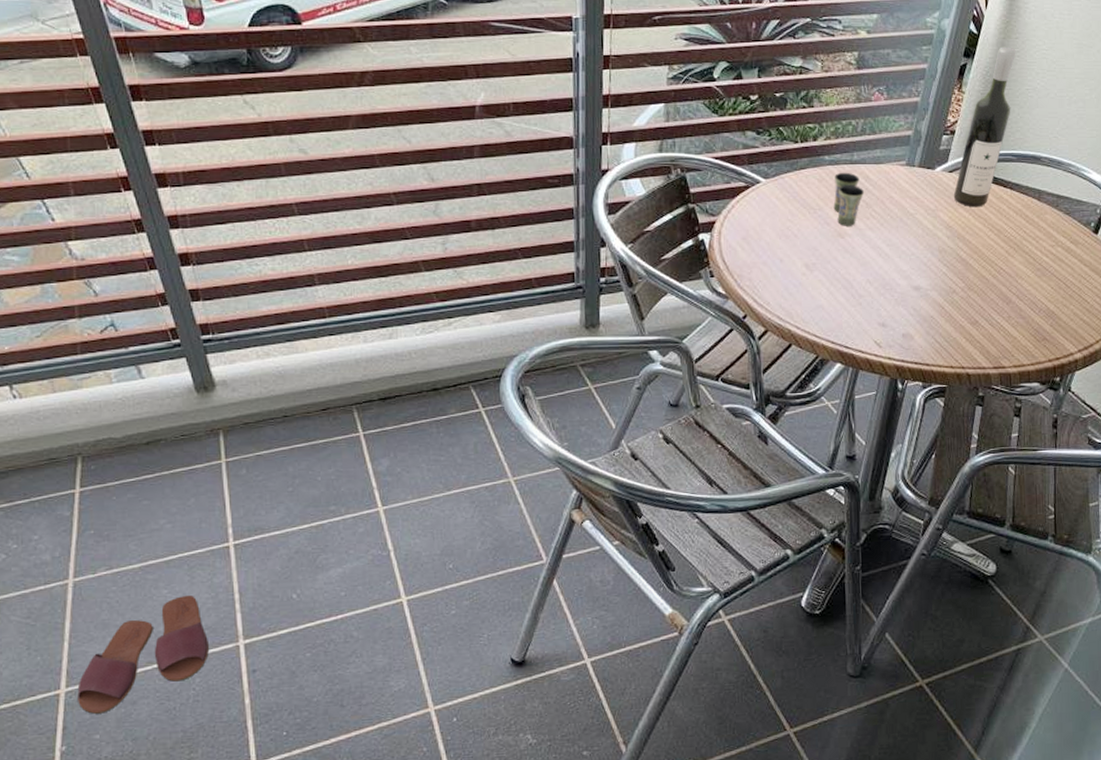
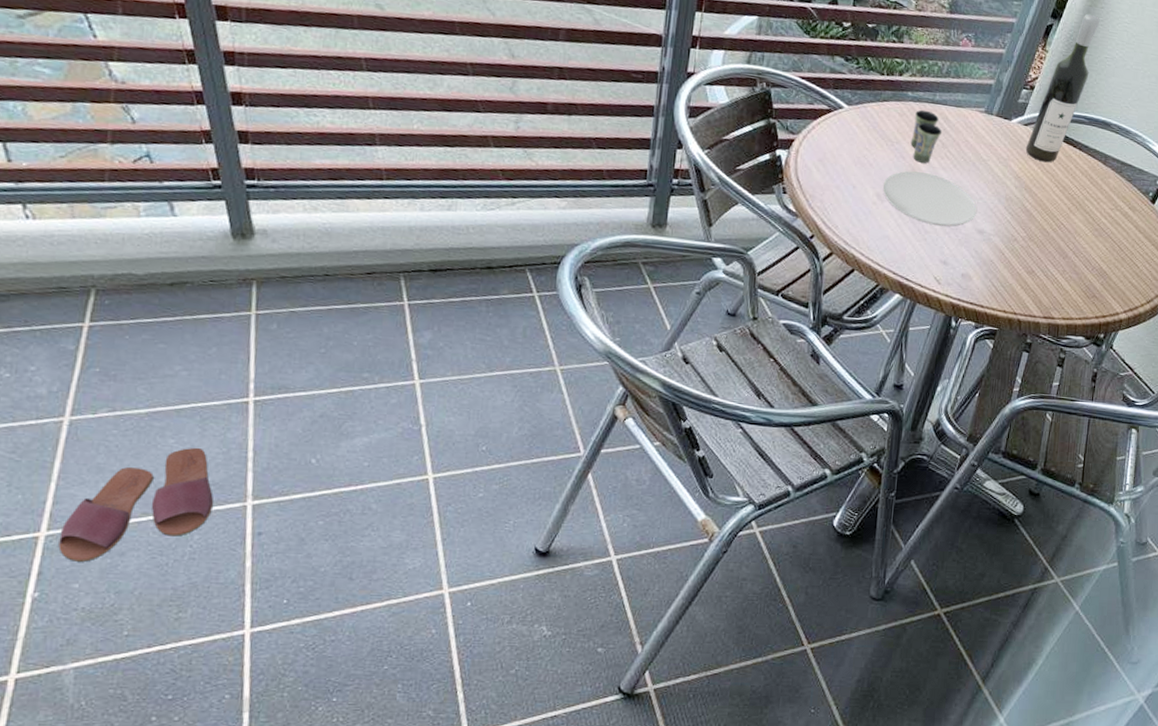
plate: none [810,236,911,289] -> present [882,171,978,227]

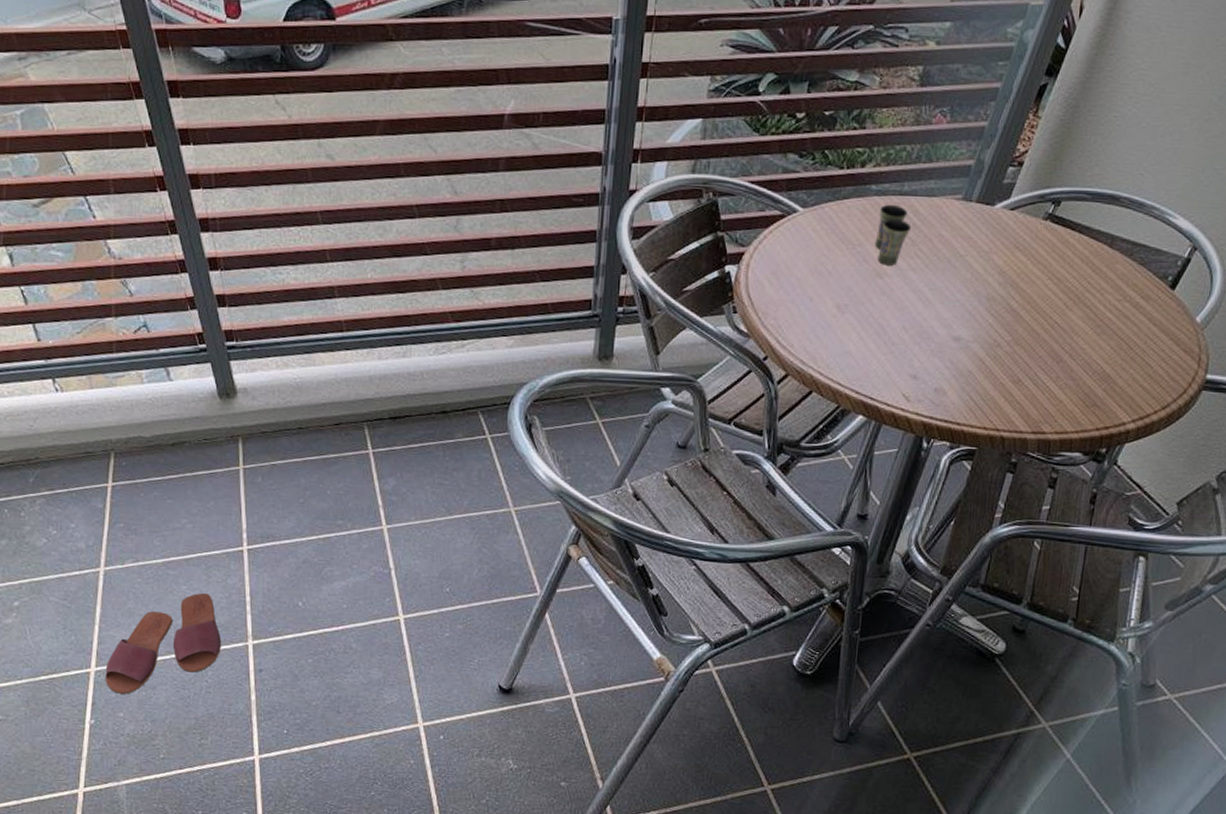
plate: present [882,171,978,227] -> none [843,276,953,337]
bottle: present [1025,13,1100,163] -> none [1011,64,1108,252]

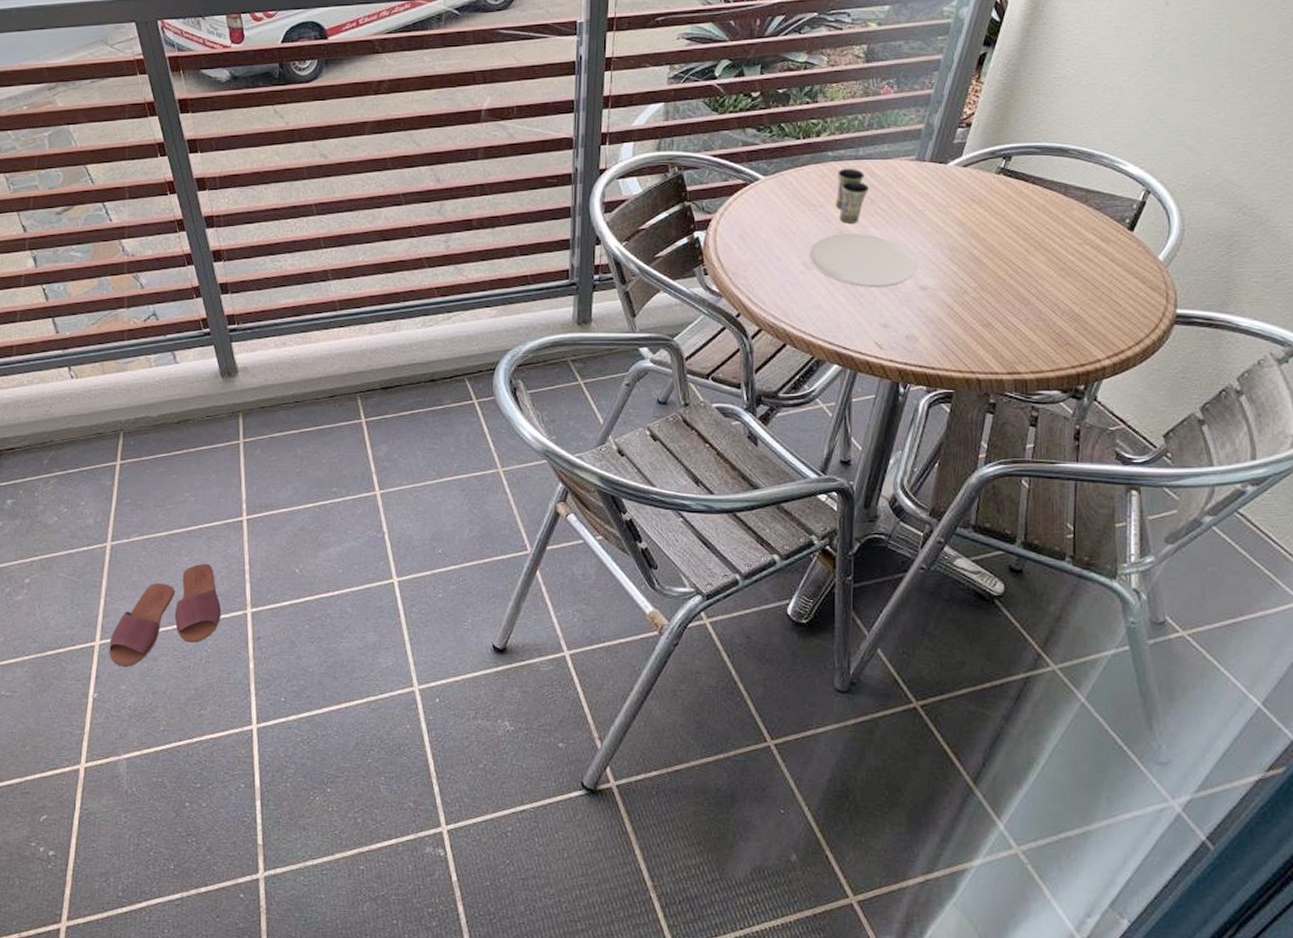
plate: none [843,276,953,337] -> present [809,234,918,288]

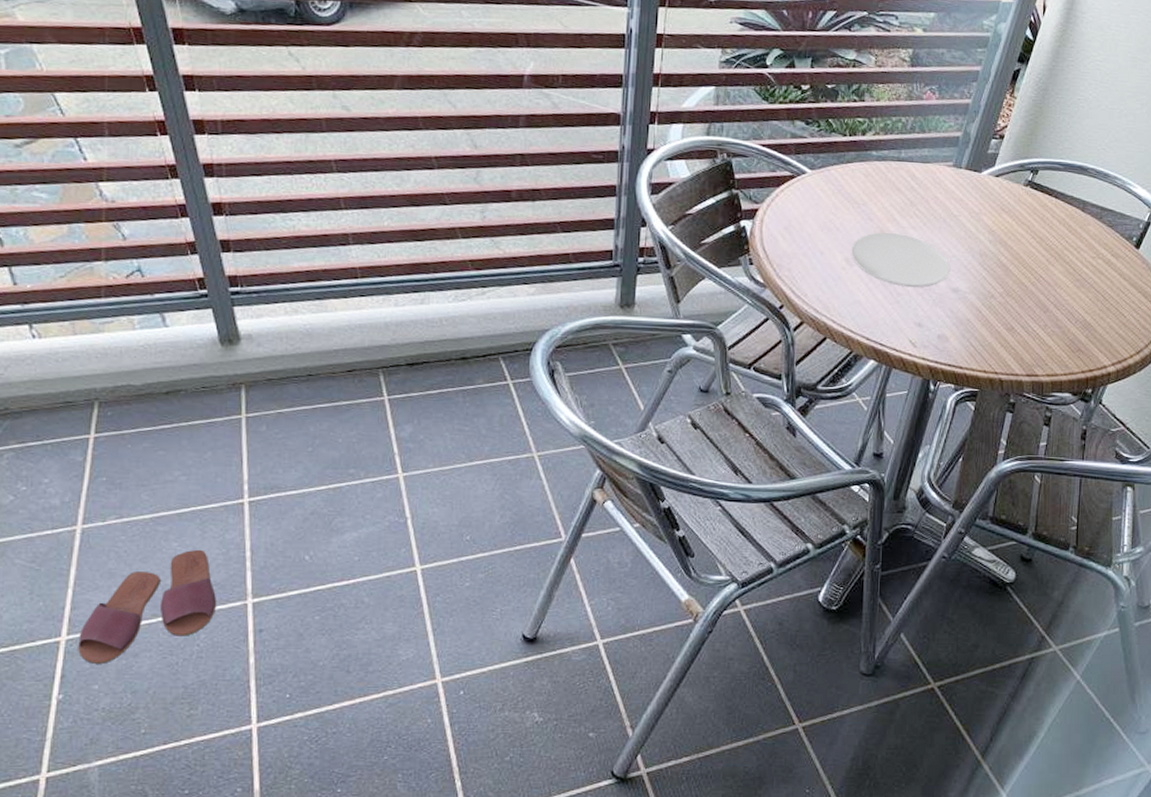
cup: present [835,168,870,223] -> none [877,168,910,223]

